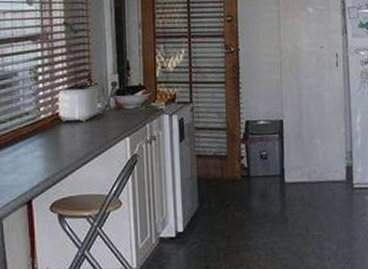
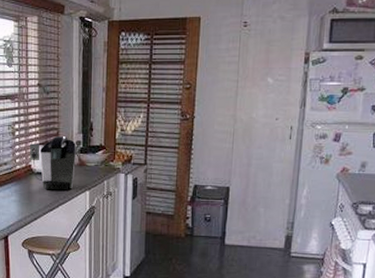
coffee maker: none [57,78,113,140] -> present [30,136,77,191]

